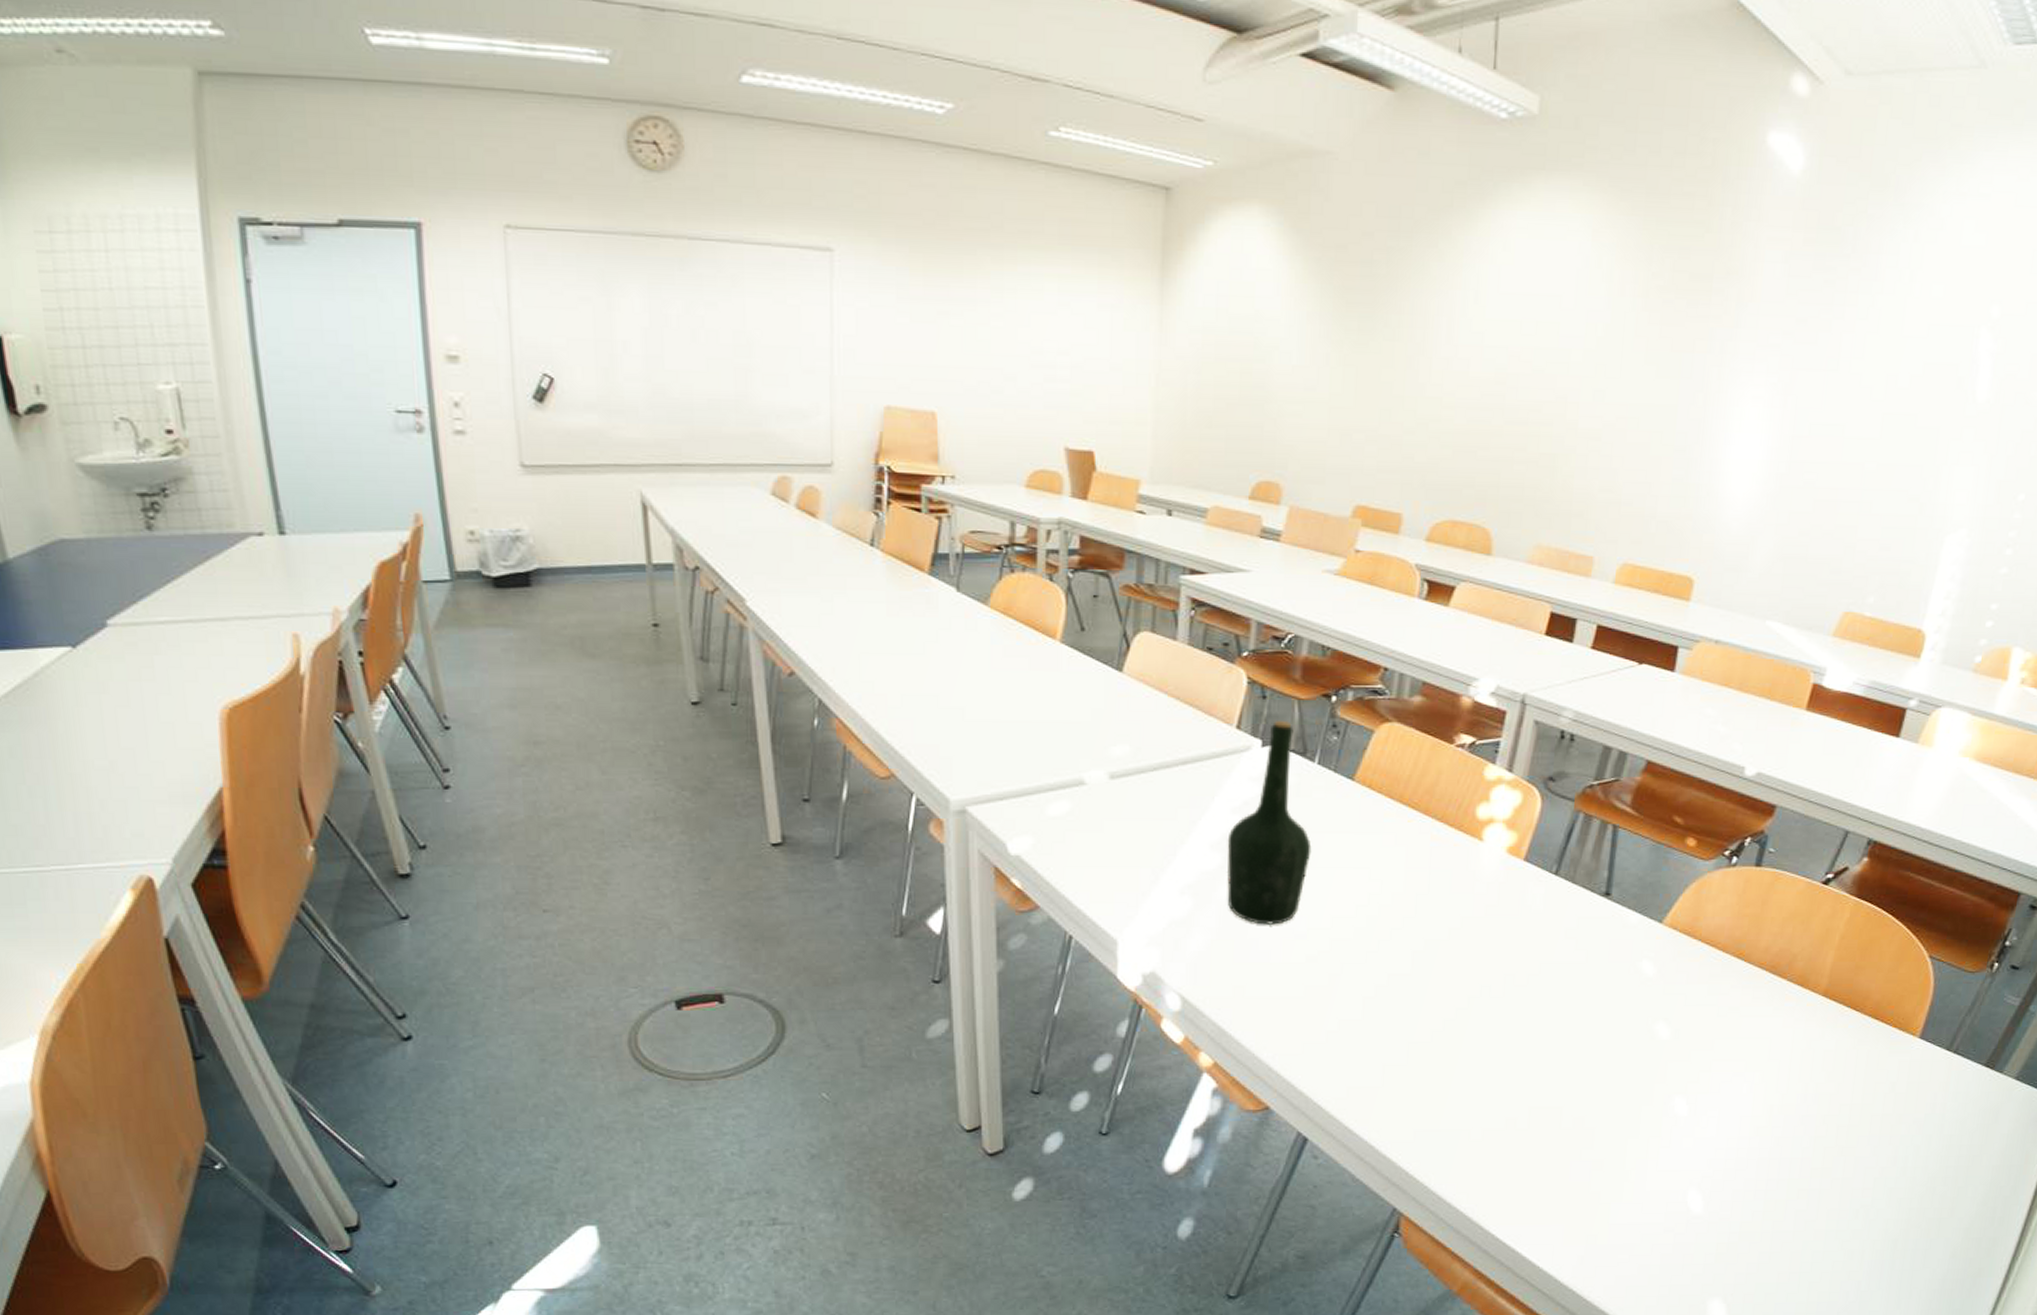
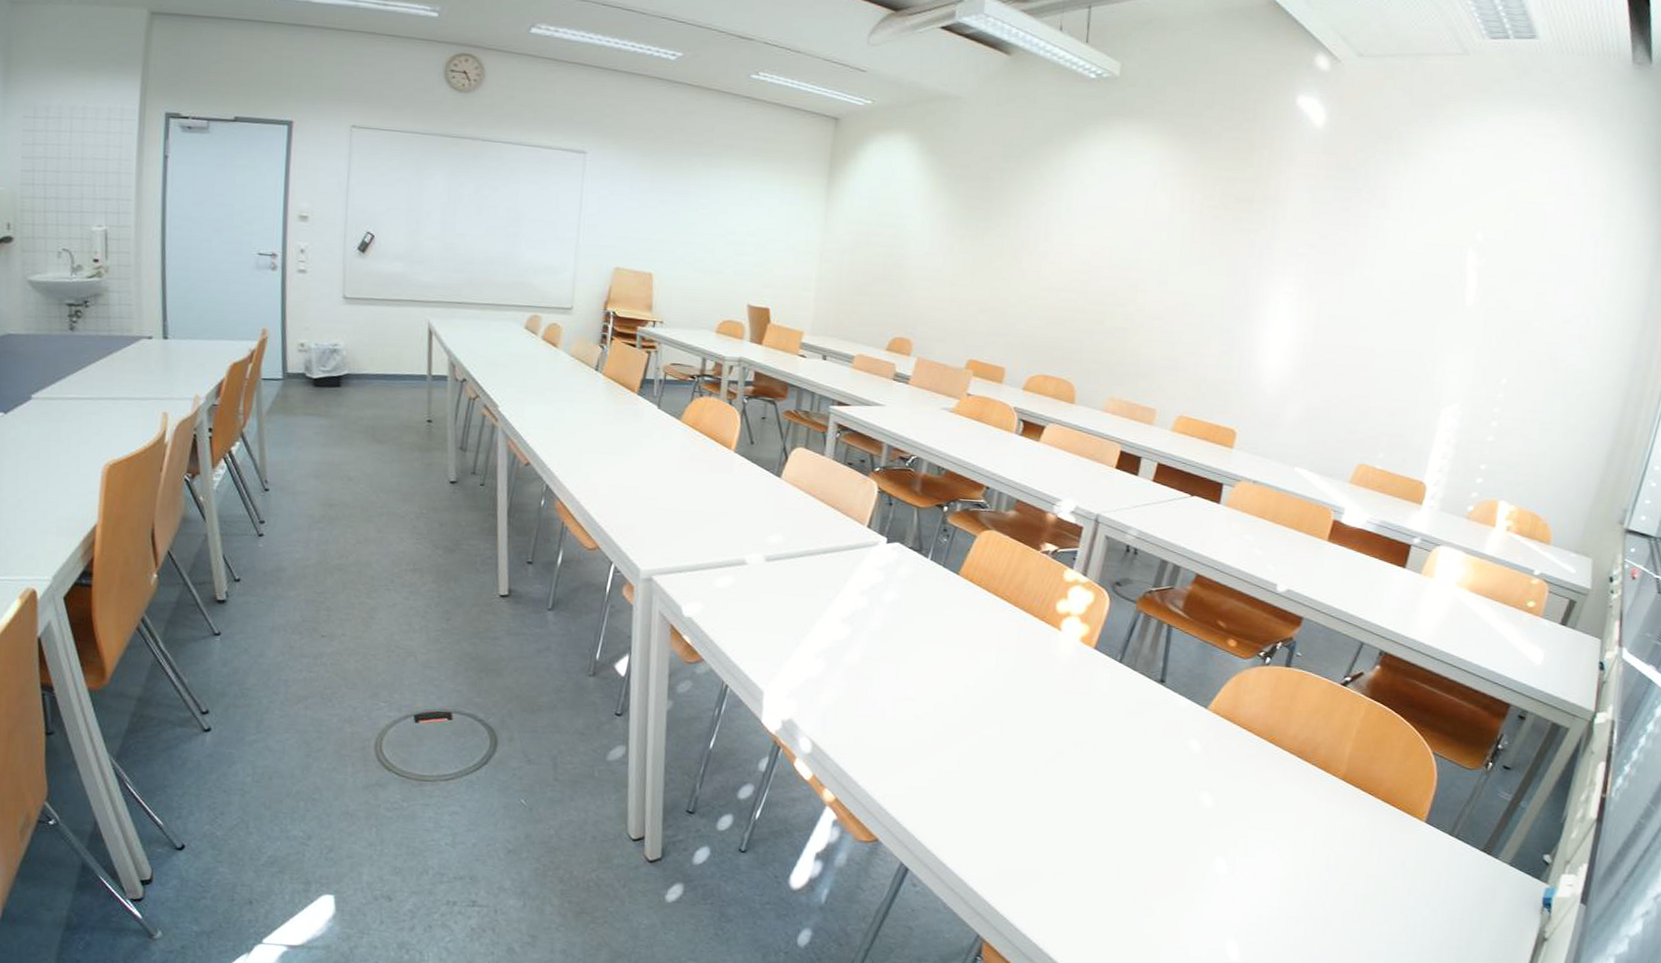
bottle: present [1226,720,1312,925] -> none [853,523,923,688]

